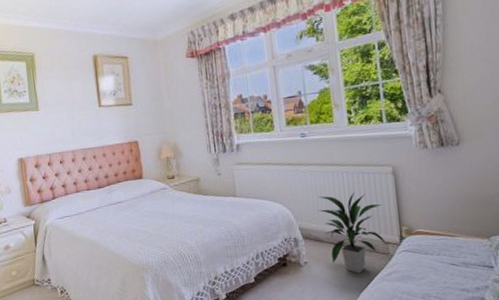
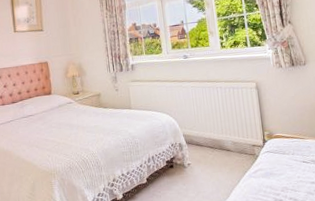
indoor plant: present [318,191,388,274] -> none [198,103,254,172]

